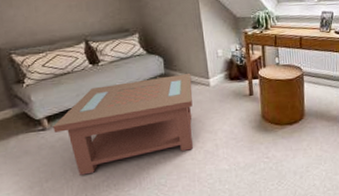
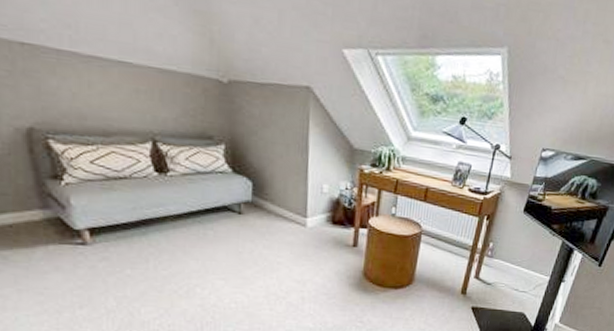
coffee table: present [53,74,194,176] -> none [97,202,285,308]

